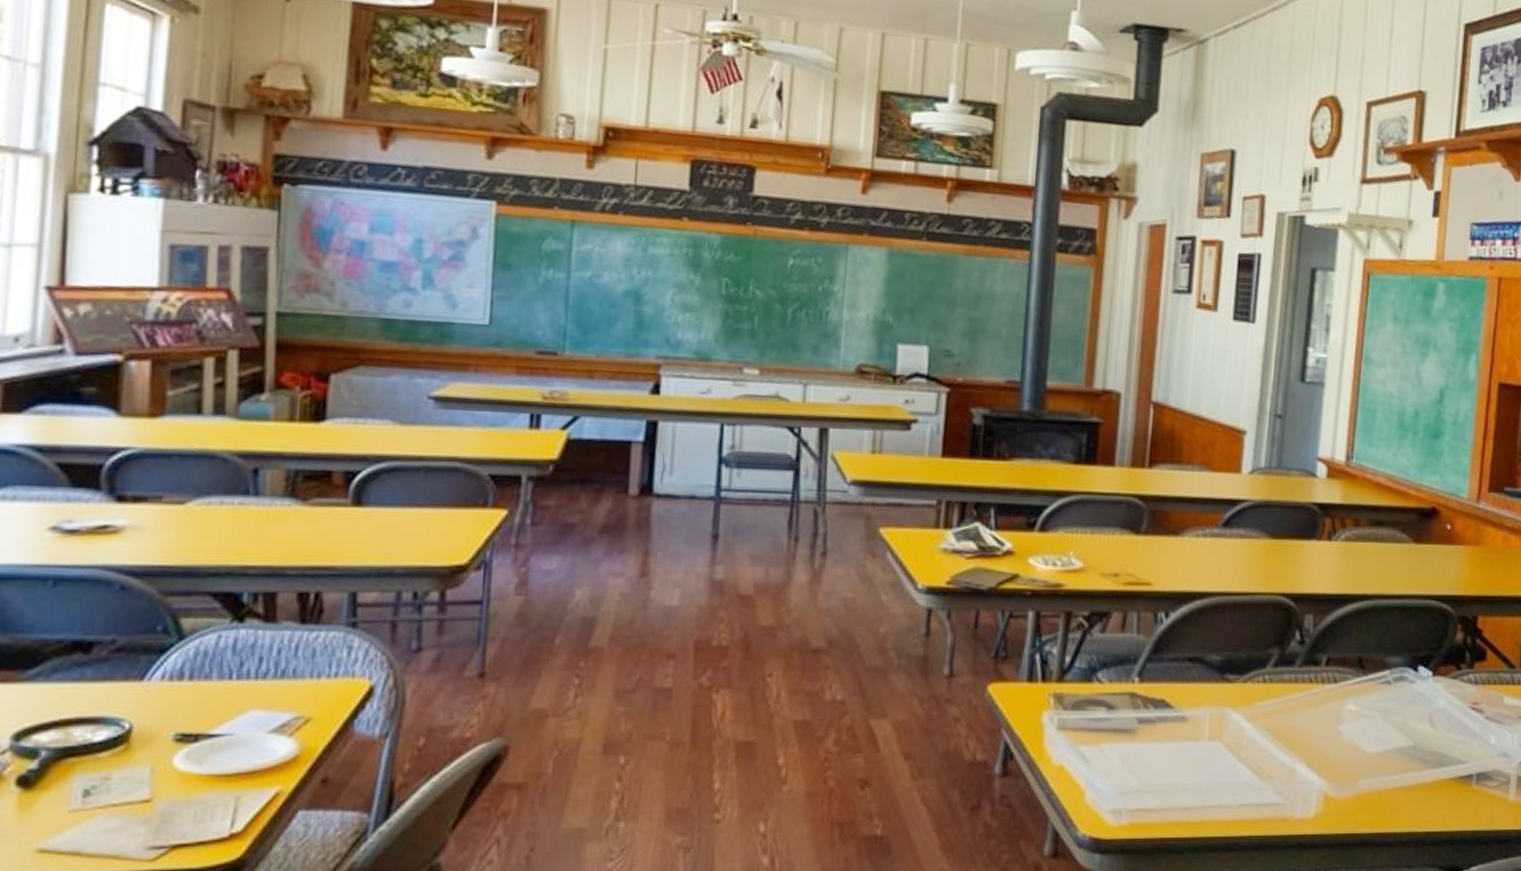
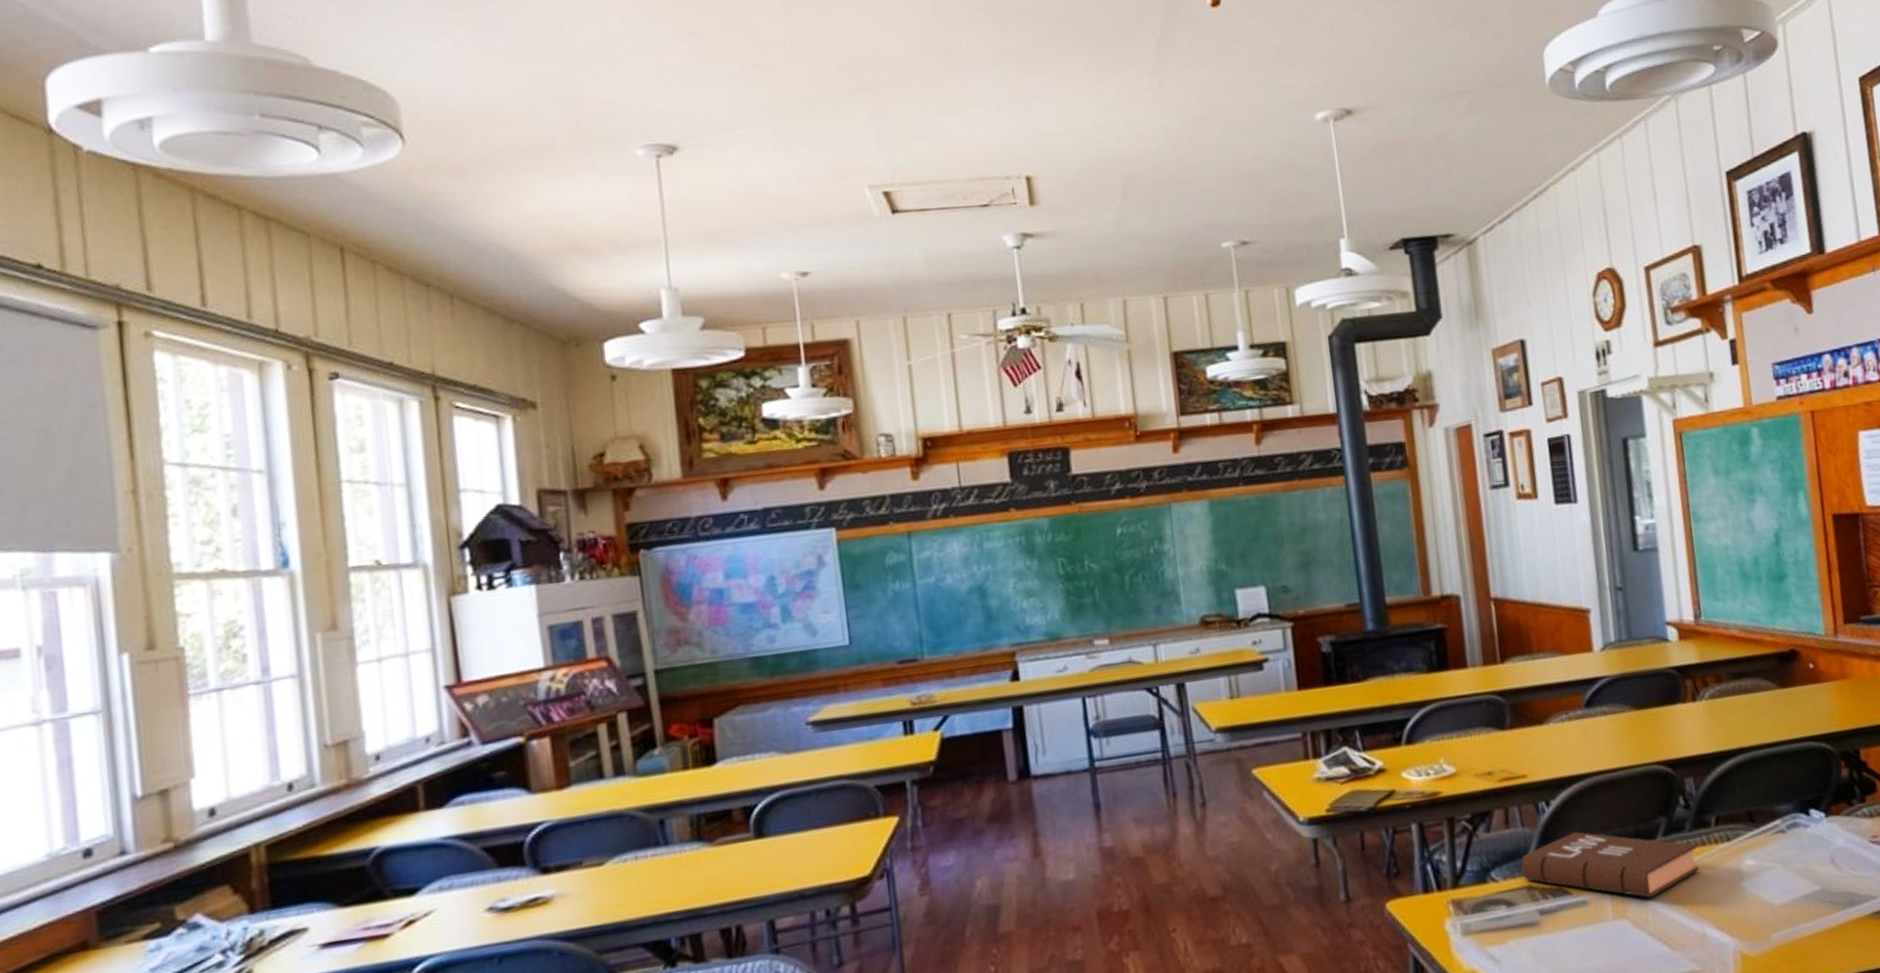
book: none [1128,648,1304,725] -> present [1521,832,1700,898]

